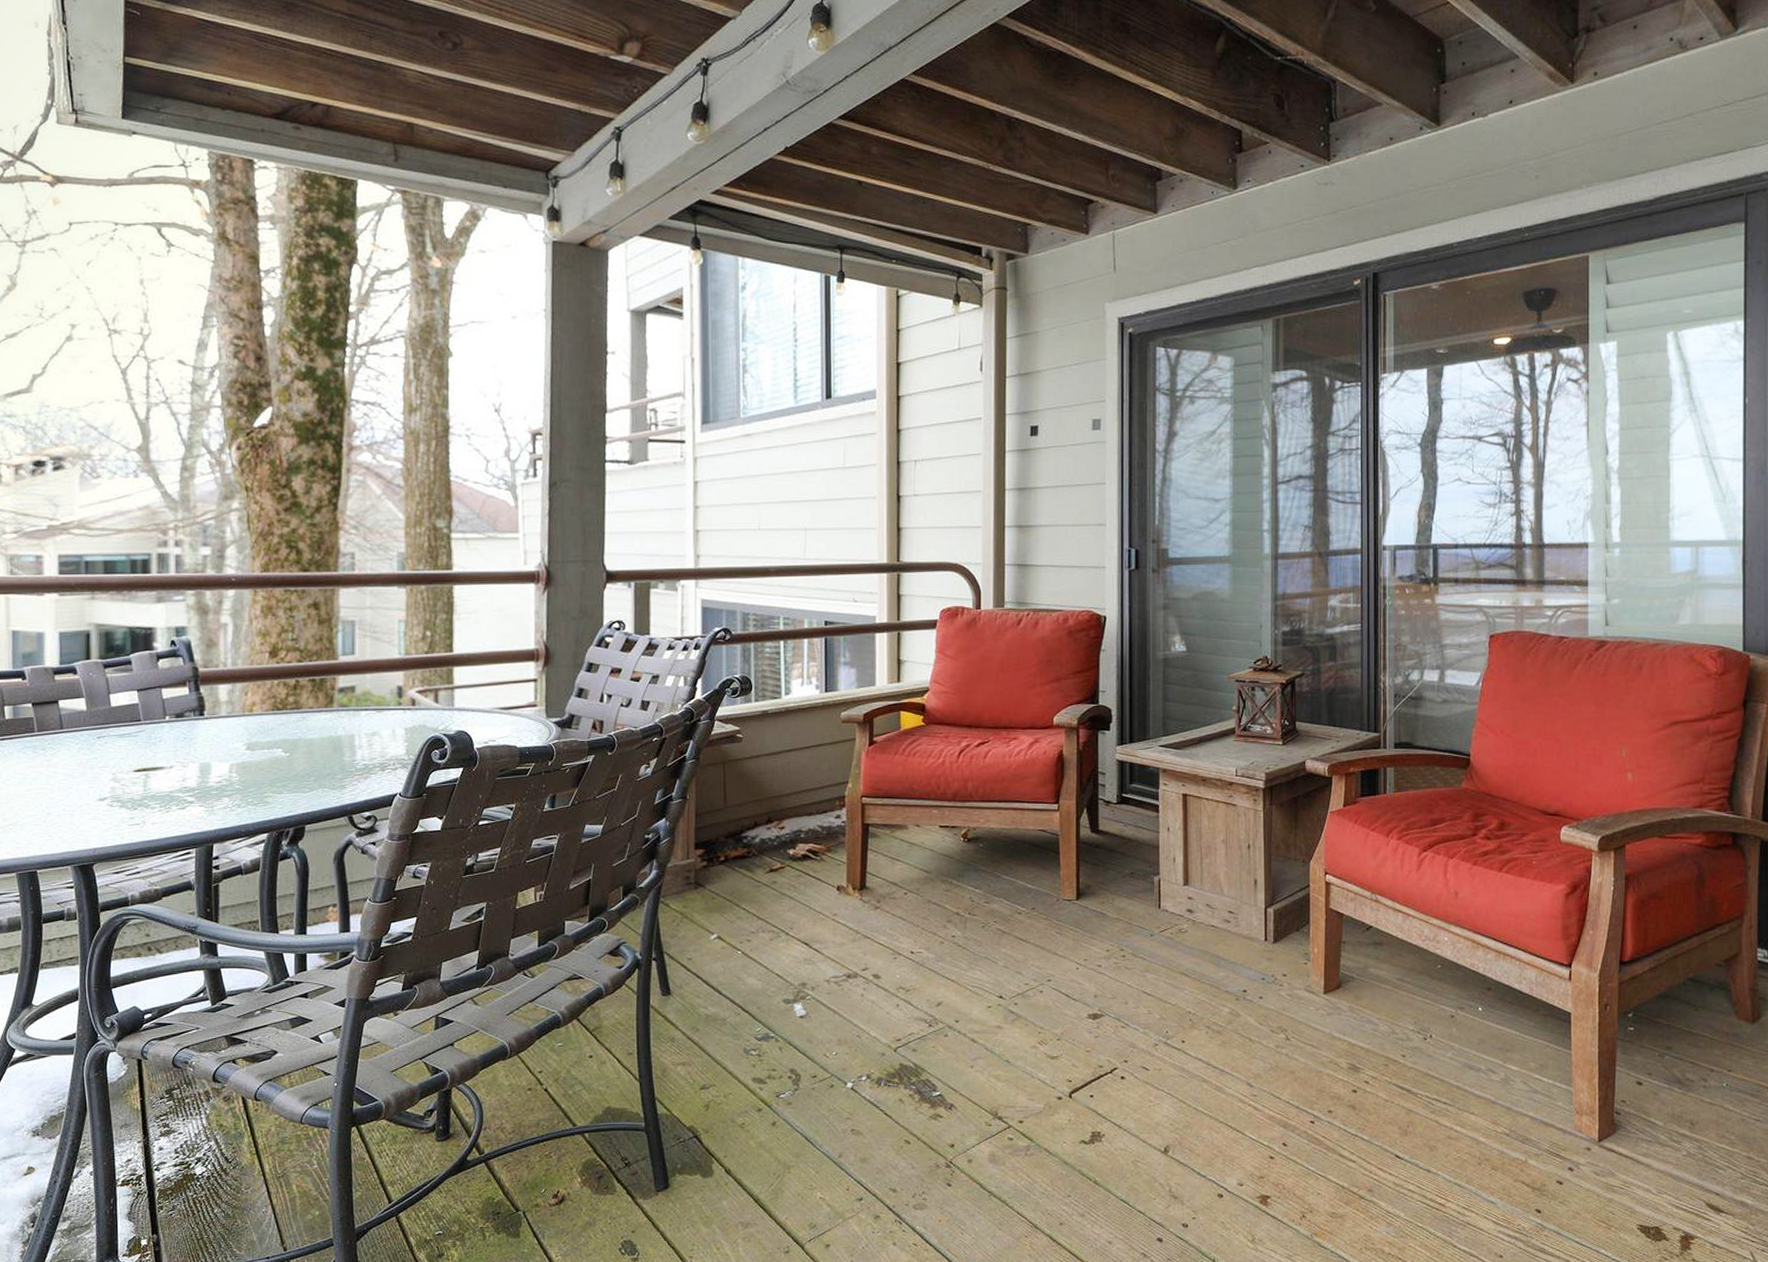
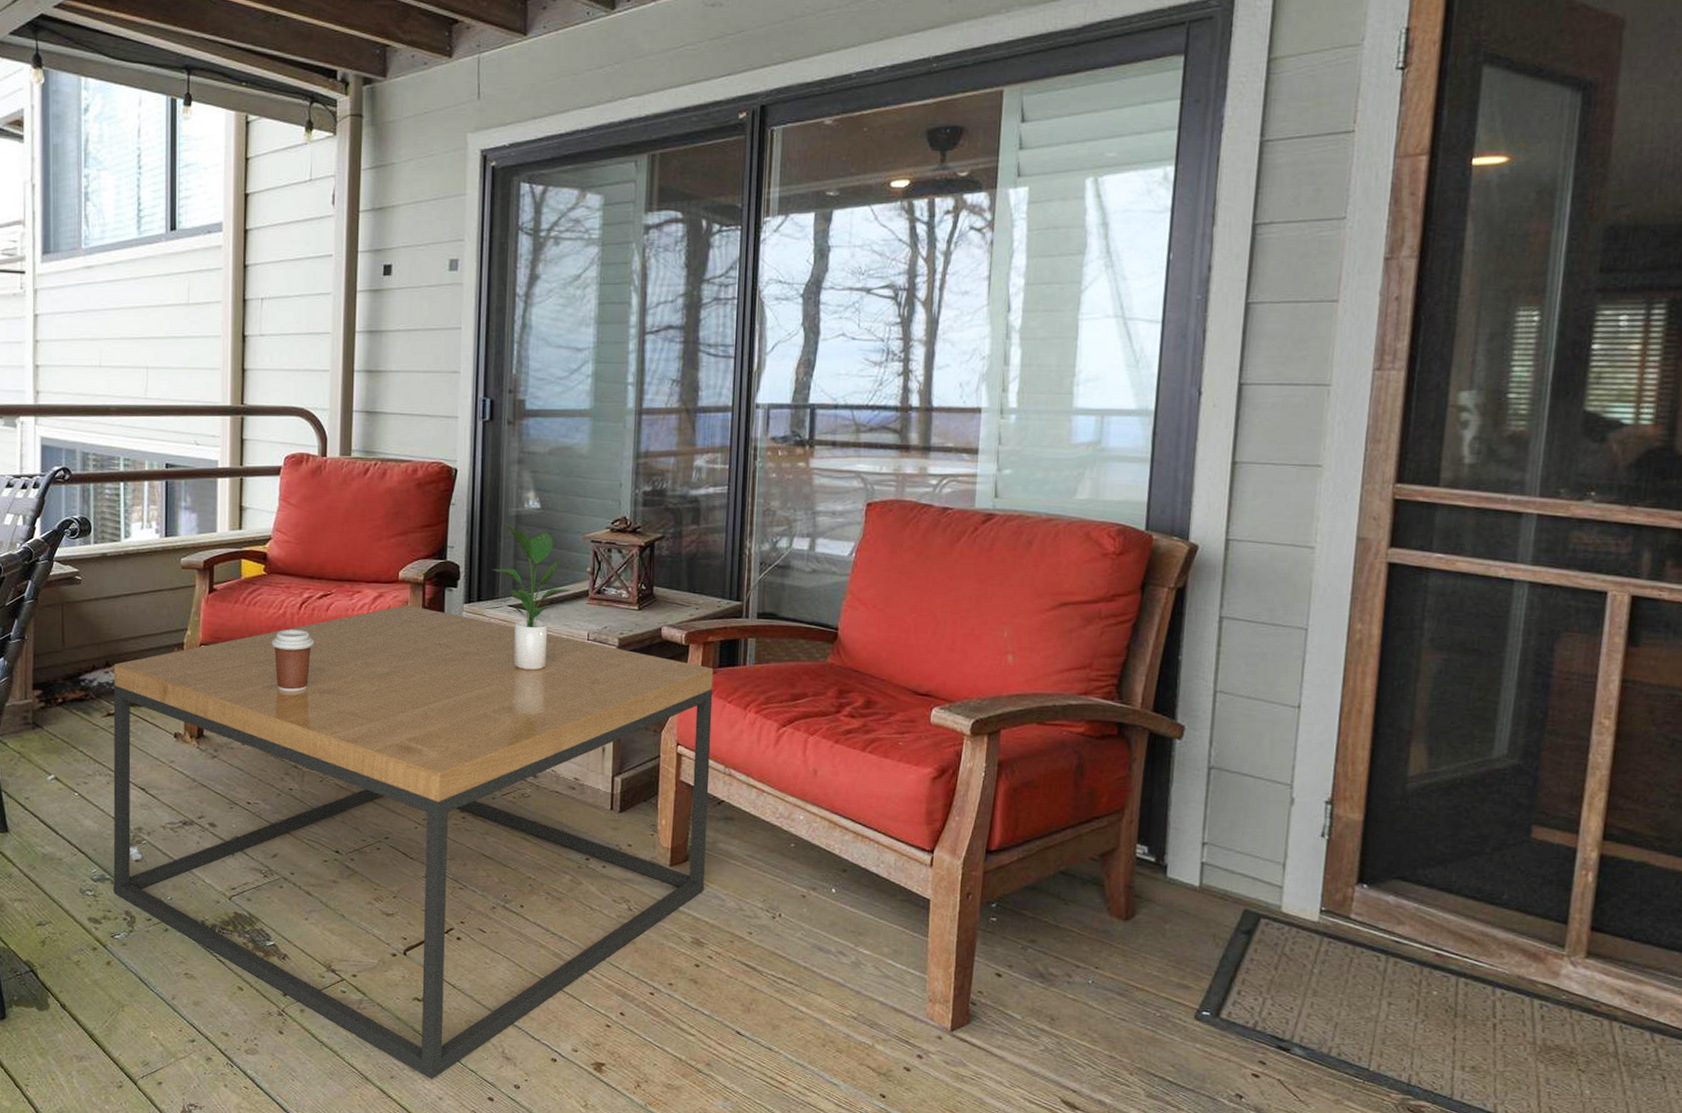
coffee table: none [776,749,1358,1223] -> present [113,605,714,1079]
coffee cup: none [931,778,974,840] -> present [271,630,315,692]
potted plant: none [1142,665,1219,808] -> present [492,521,571,671]

